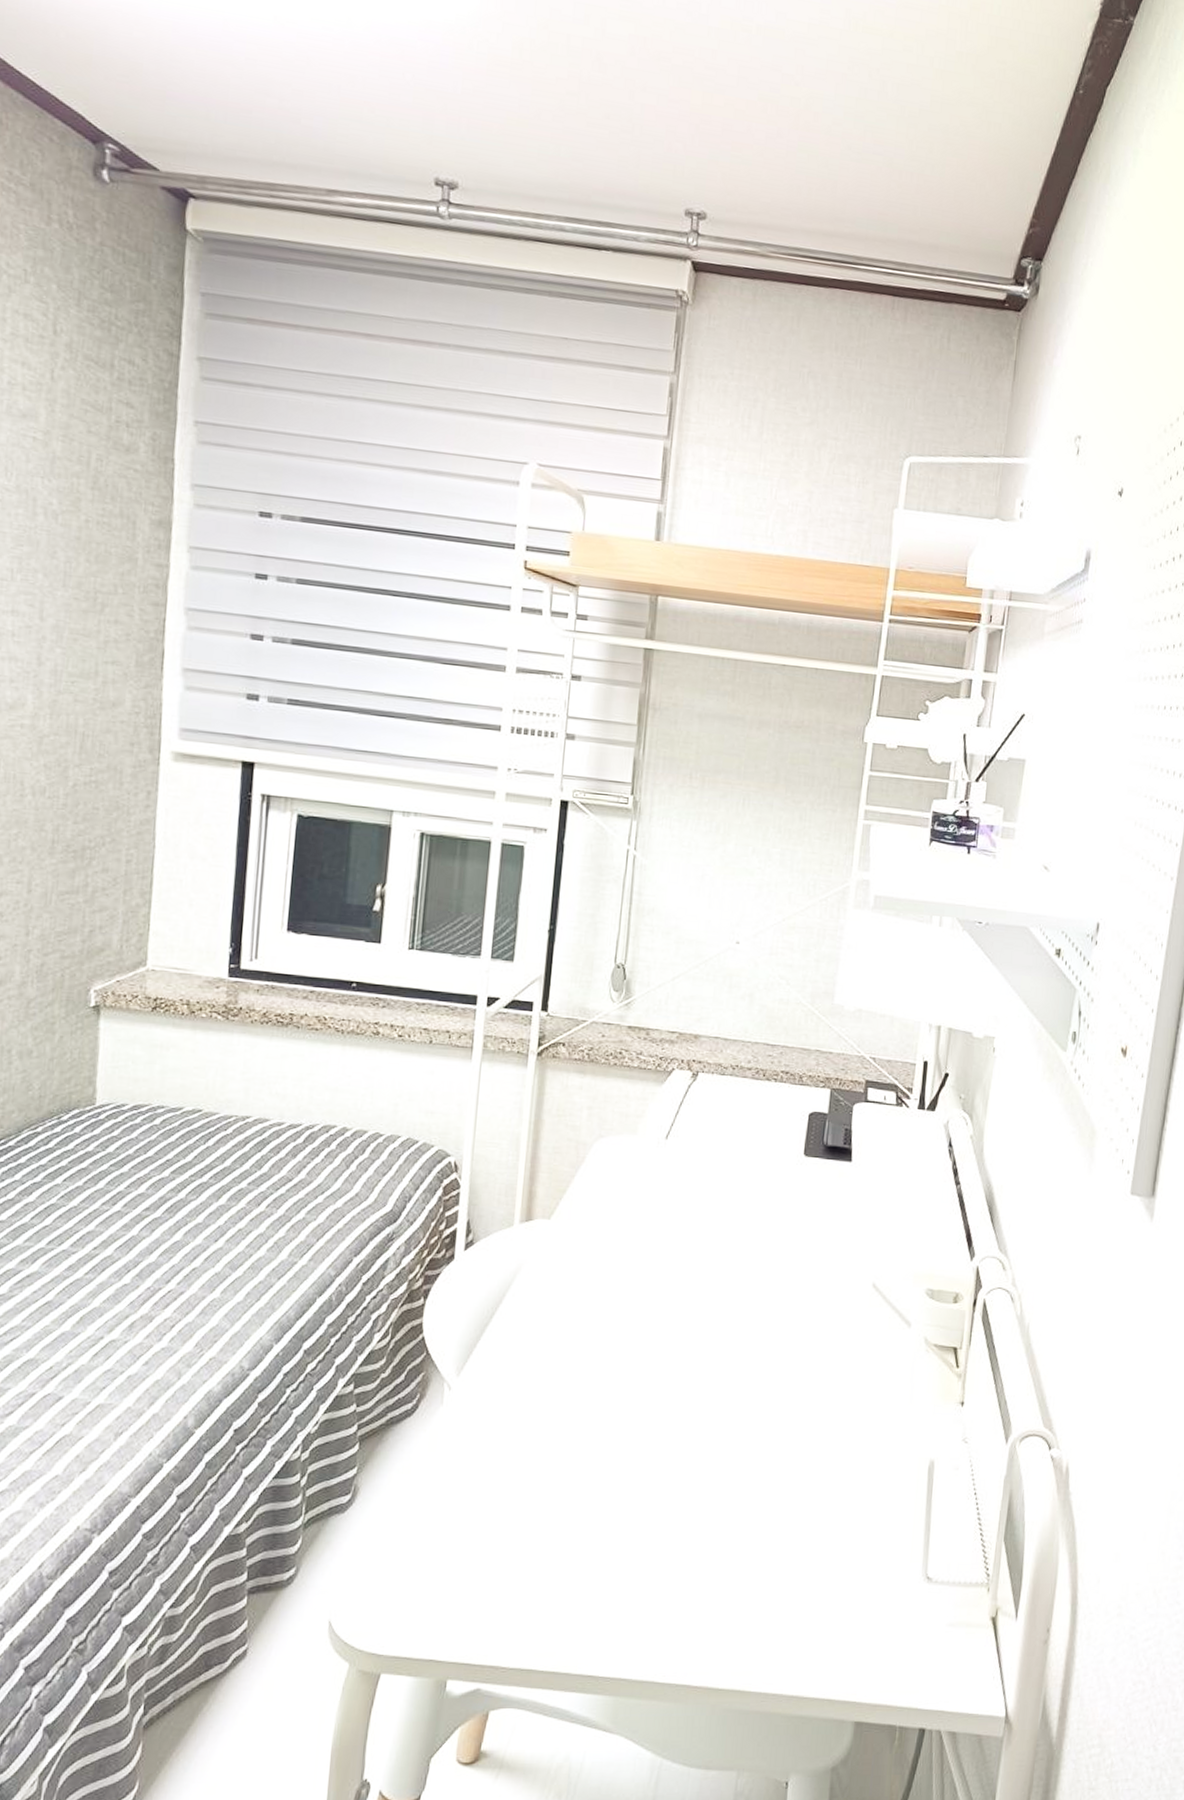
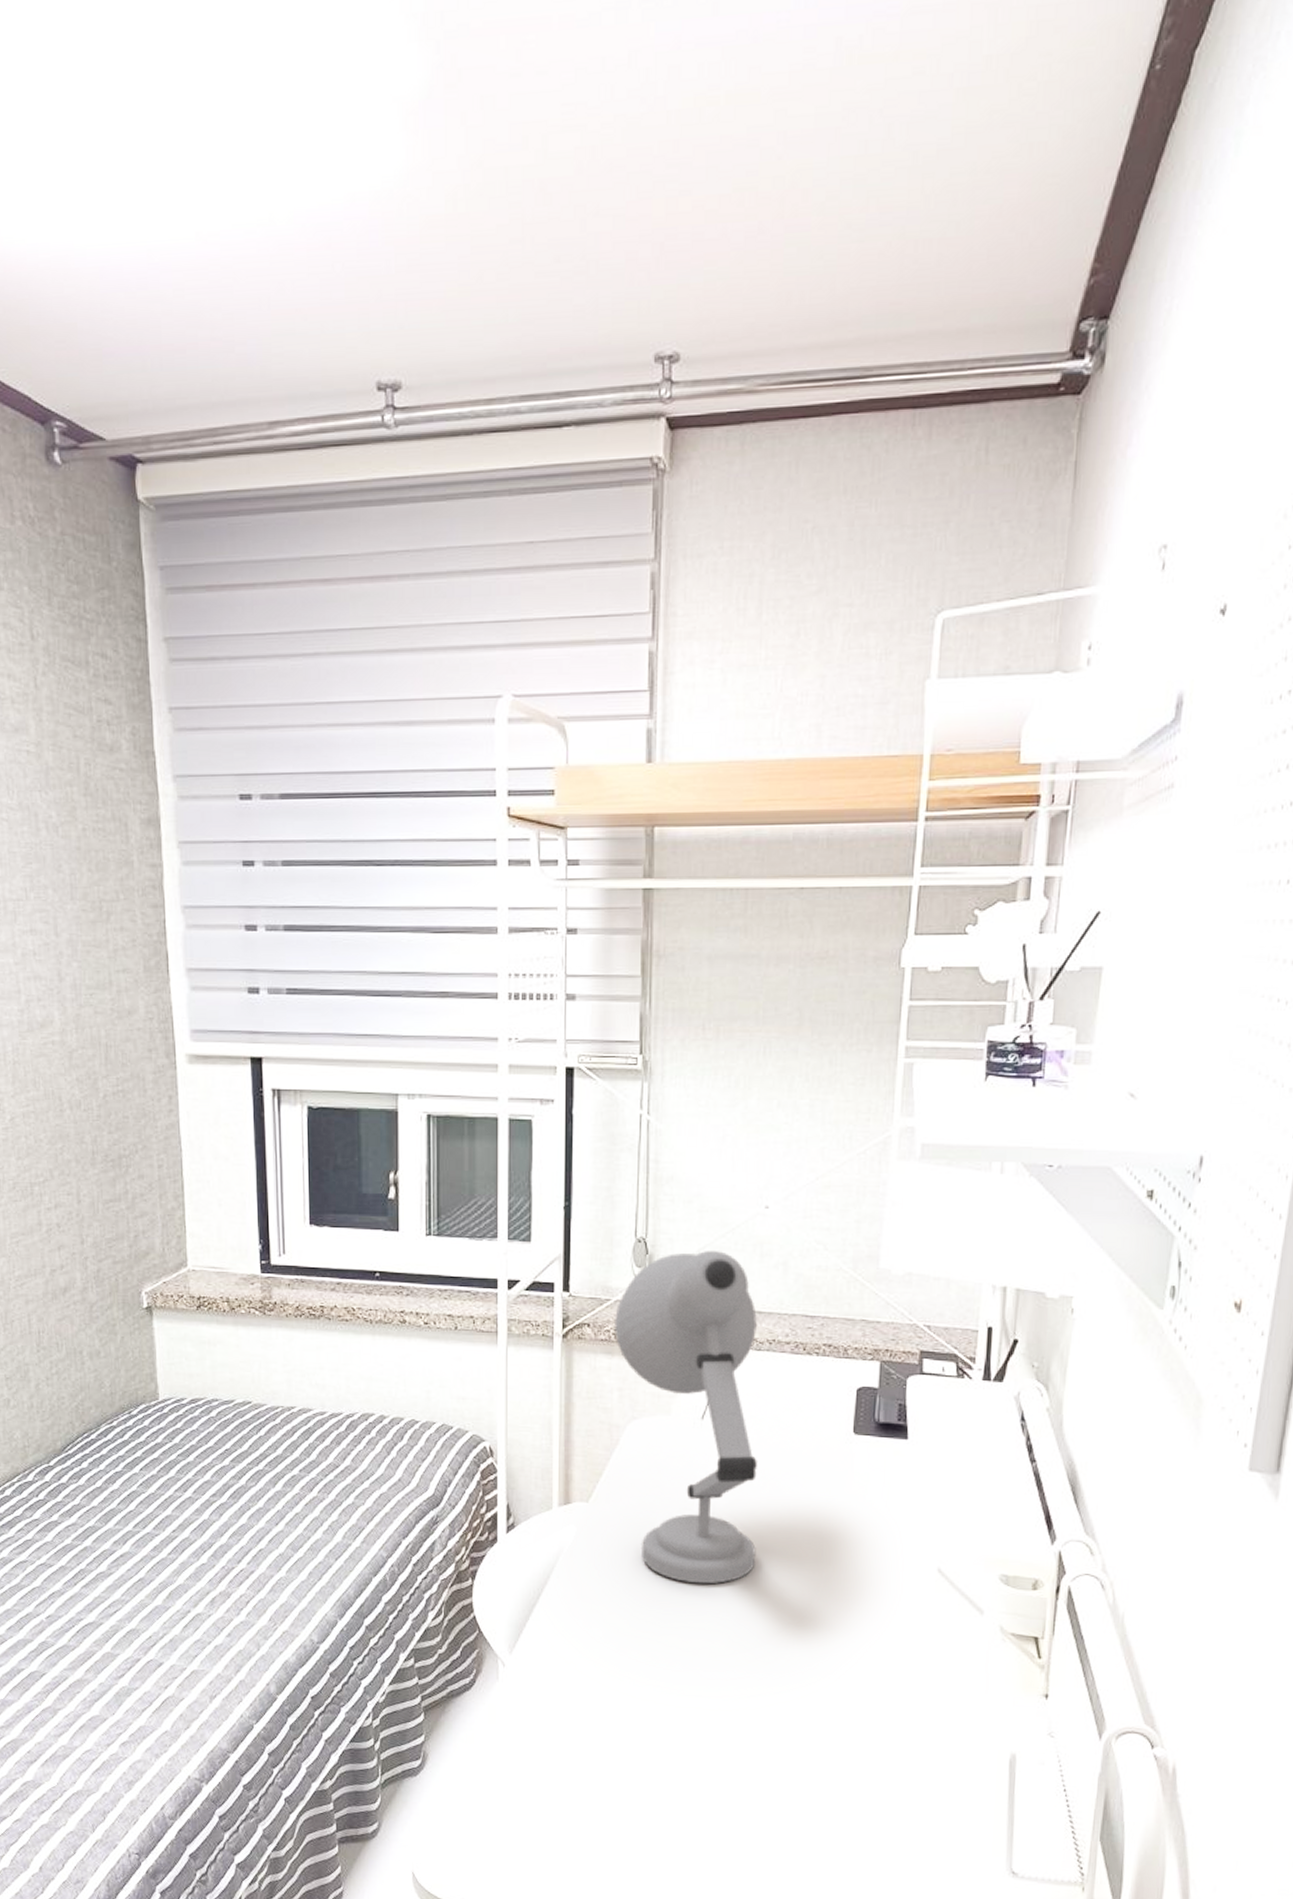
desk lamp: none [587,979,723,1301] -> present [613,1251,757,1584]

